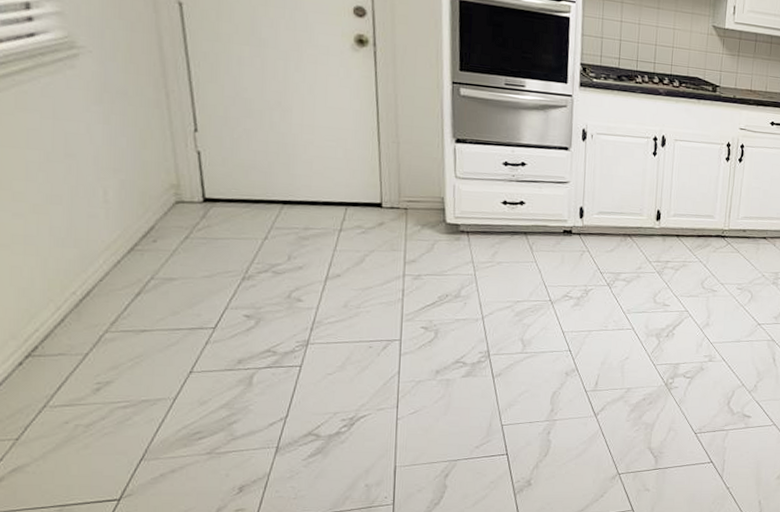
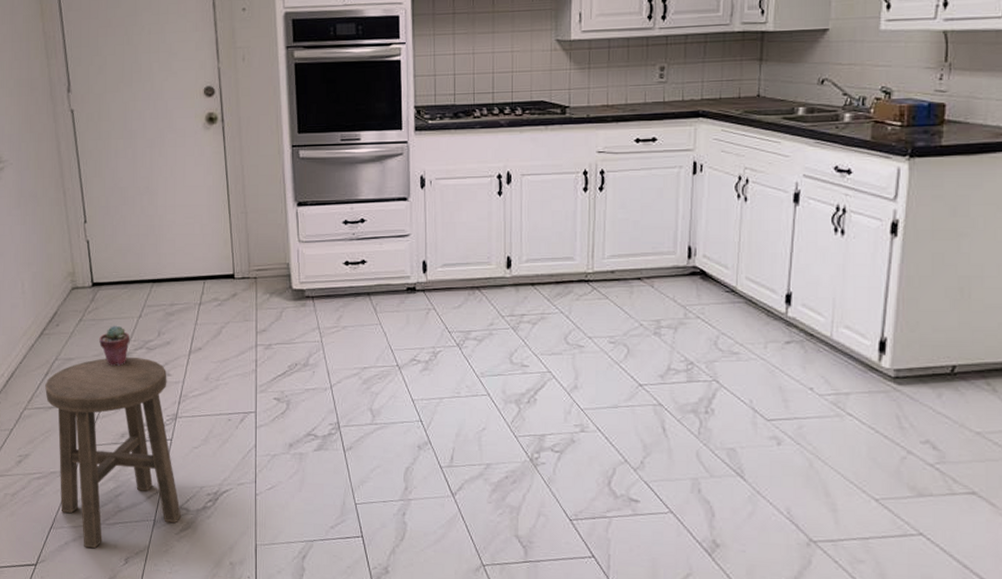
stool: none [136,279,310,478] -> present [45,356,181,548]
potted succulent: none [211,245,252,289] -> present [99,325,130,366]

